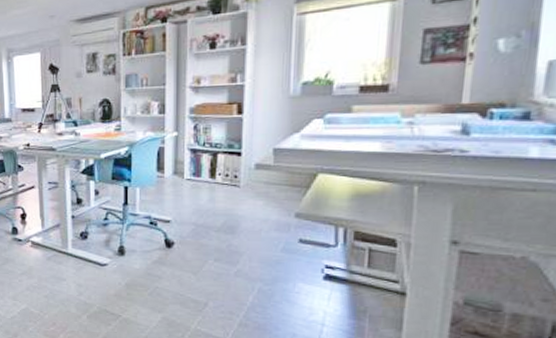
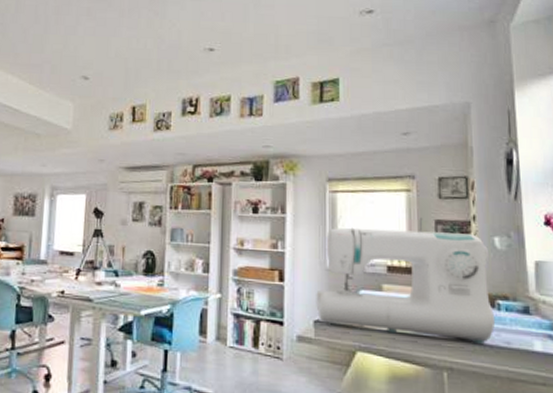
sewing machine: none [276,28,489,157] -> present [316,217,496,345]

